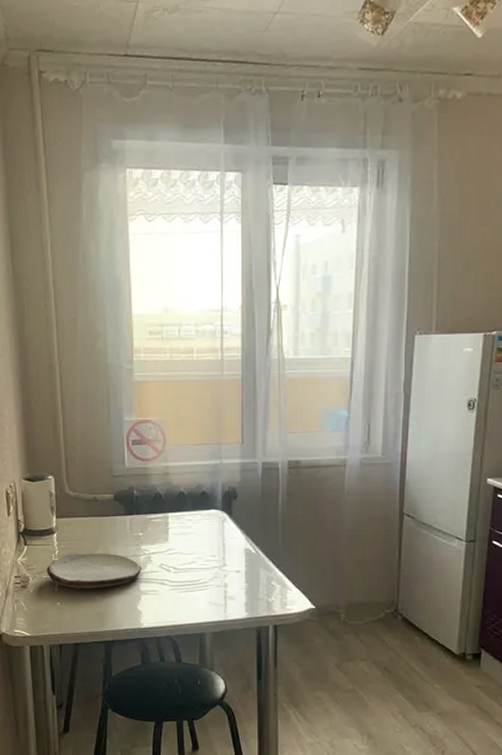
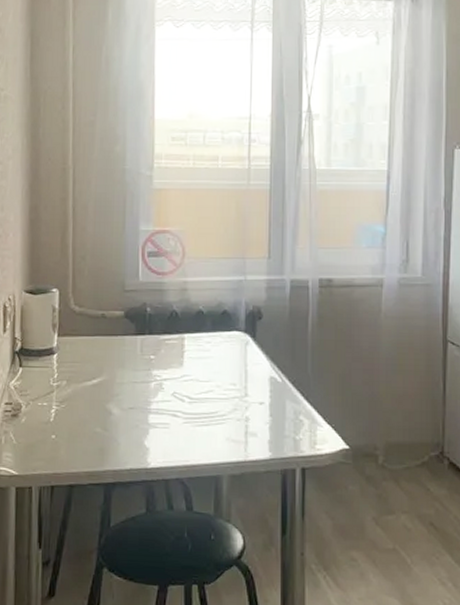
plate: present [47,553,142,588] -> none [42,377,152,419]

